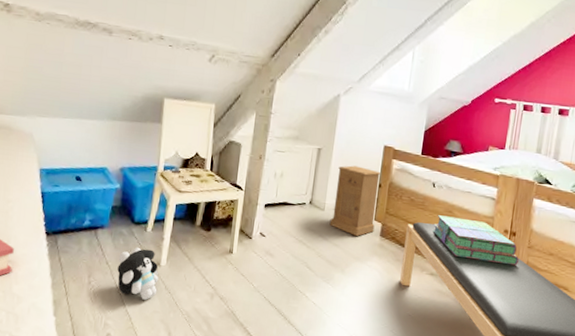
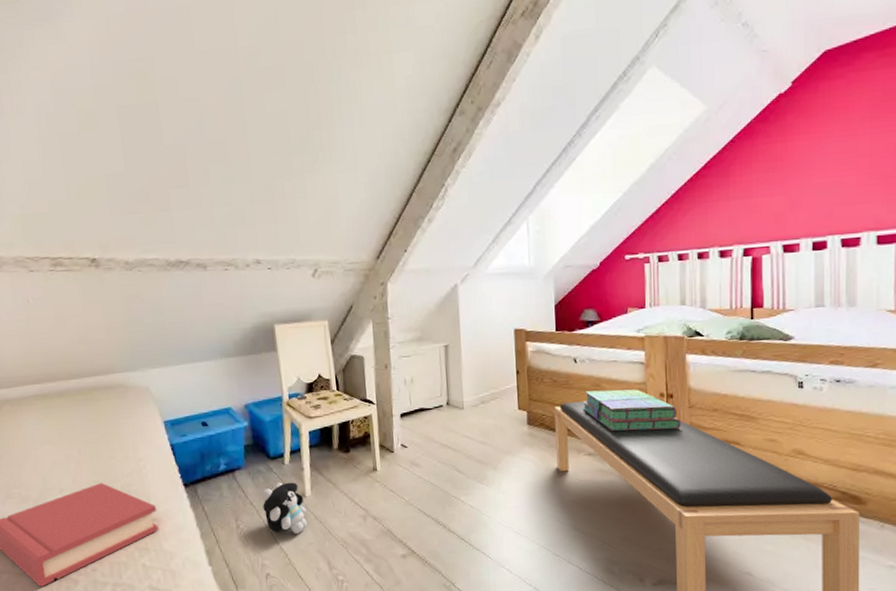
nightstand: present [329,165,380,237] -> none [470,356,520,430]

